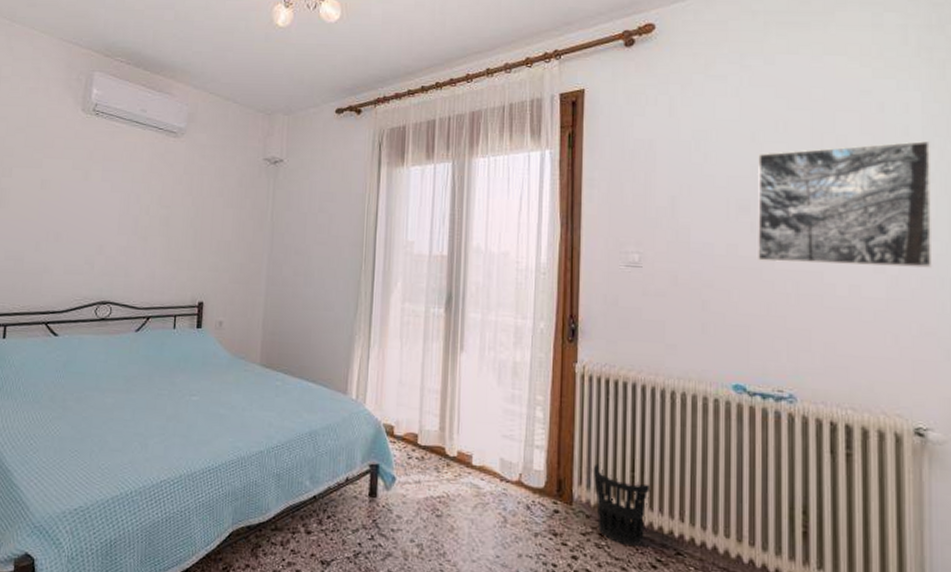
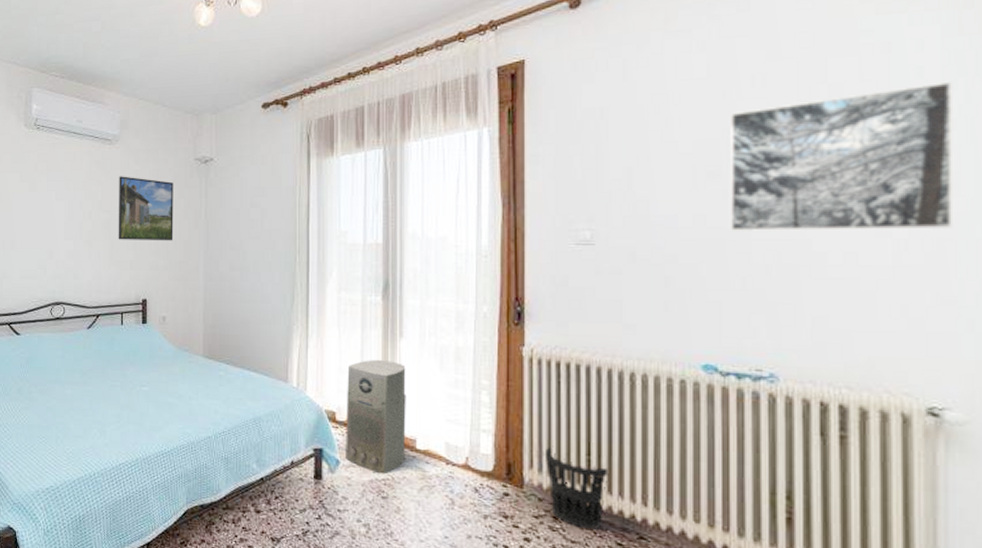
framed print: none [176,171,240,242] -> present [118,176,174,241]
air purifier: none [402,372,465,492] -> present [346,359,406,475]

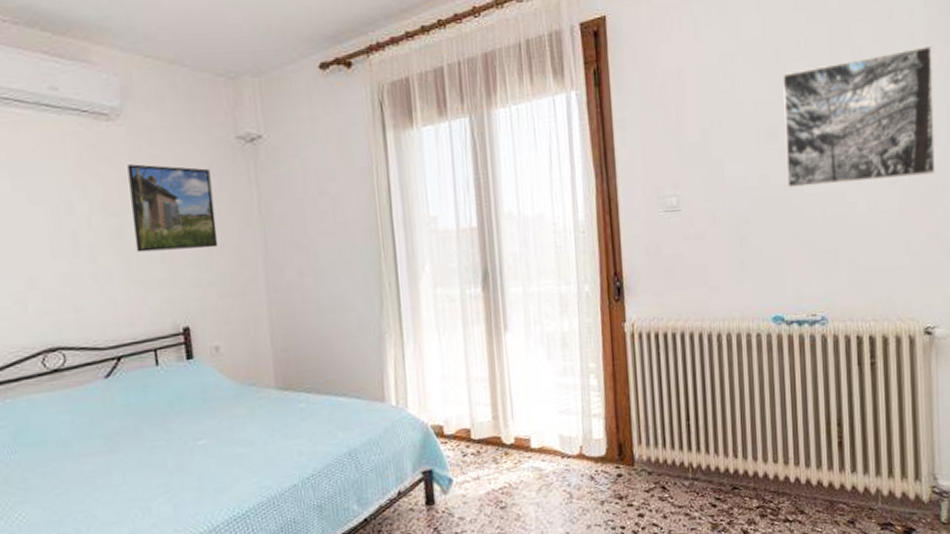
air purifier: present [346,359,406,475] -> none [451,358,521,484]
wastebasket: present [544,446,609,530] -> none [650,418,706,493]

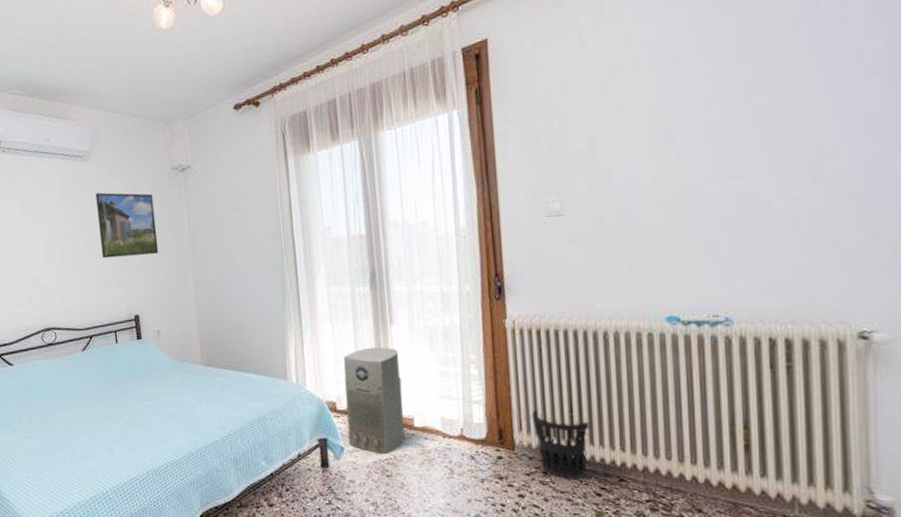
air purifier: none [451,358,521,484] -> present [343,346,405,455]
wastebasket: none [650,418,706,493] -> present [531,408,590,480]
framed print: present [782,45,936,189] -> none [680,28,877,190]

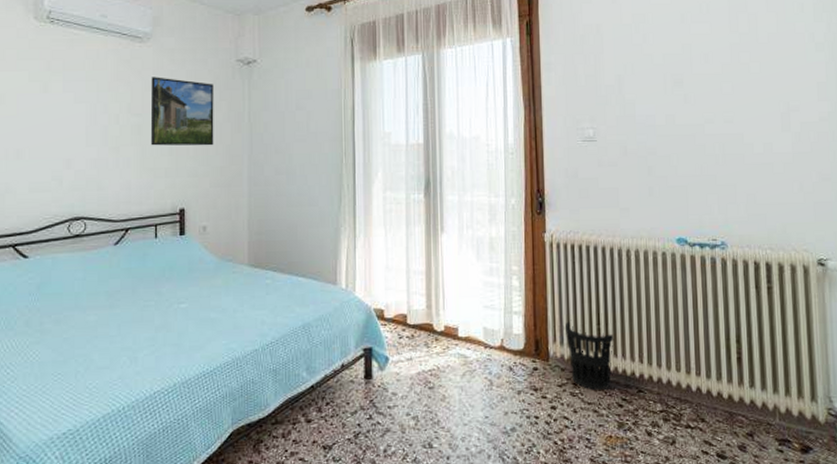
air purifier: present [343,346,405,455] -> none [393,254,449,366]

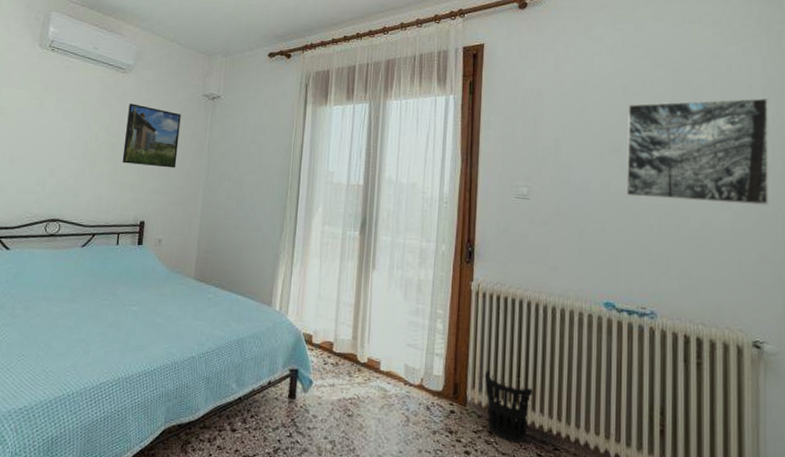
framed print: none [687,15,826,129] -> present [627,97,769,206]

